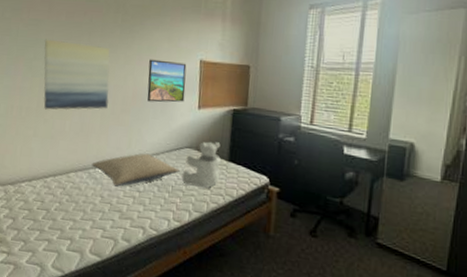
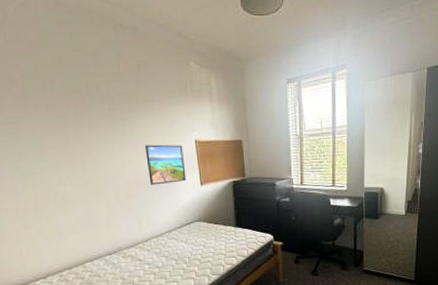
wall art: present [43,39,111,111] -> none [27,136,111,208]
pillow: present [91,153,180,187] -> none [106,232,193,267]
teddy bear: present [181,141,222,189] -> none [196,212,230,254]

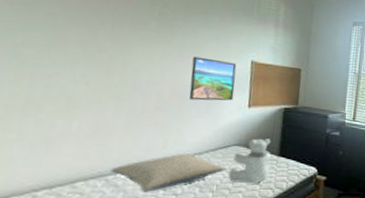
pillow: none [106,232,193,267] -> present [110,153,226,192]
teddy bear: none [196,212,230,254] -> present [228,138,272,184]

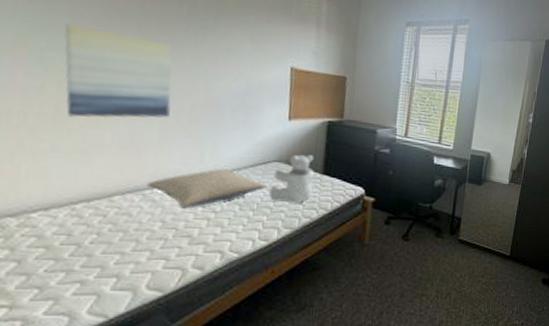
wall art: none [36,23,143,109] -> present [64,23,173,119]
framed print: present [189,56,237,101] -> none [224,62,275,113]

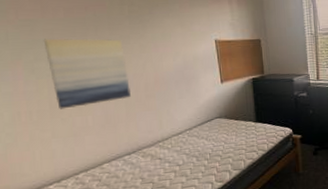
pillow: present [146,168,267,209] -> none [125,130,214,166]
teddy bear: present [269,154,315,204] -> none [216,108,251,150]

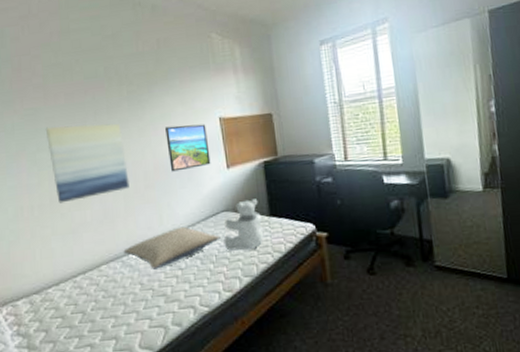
pillow: none [125,130,214,166] -> present [123,226,220,269]
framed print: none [165,44,207,84] -> present [165,124,211,172]
teddy bear: none [216,108,251,150] -> present [223,199,264,251]

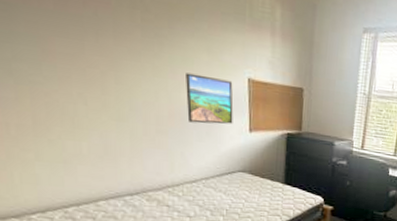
wall art: present [45,123,129,203] -> none [25,33,138,130]
pillow: present [123,226,220,269] -> none [126,177,233,213]
teddy bear: present [223,199,264,251] -> none [236,165,277,210]

